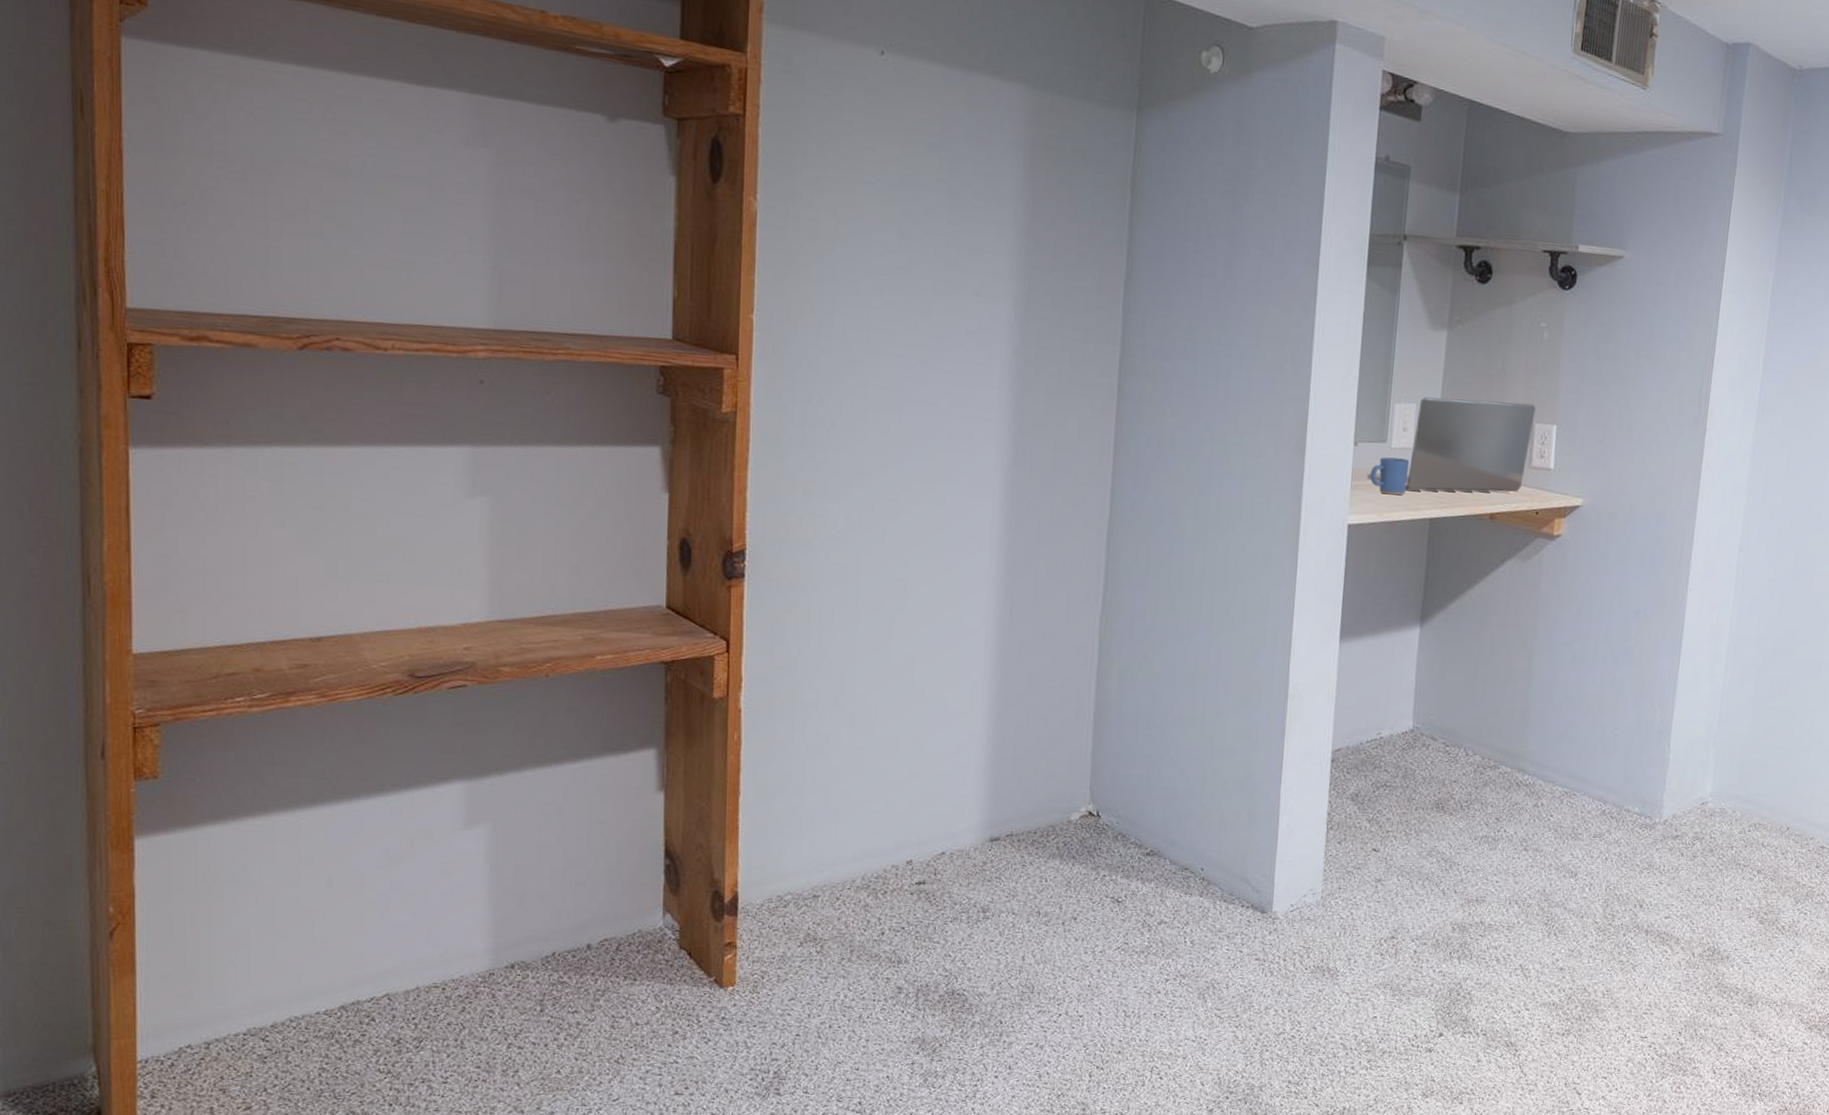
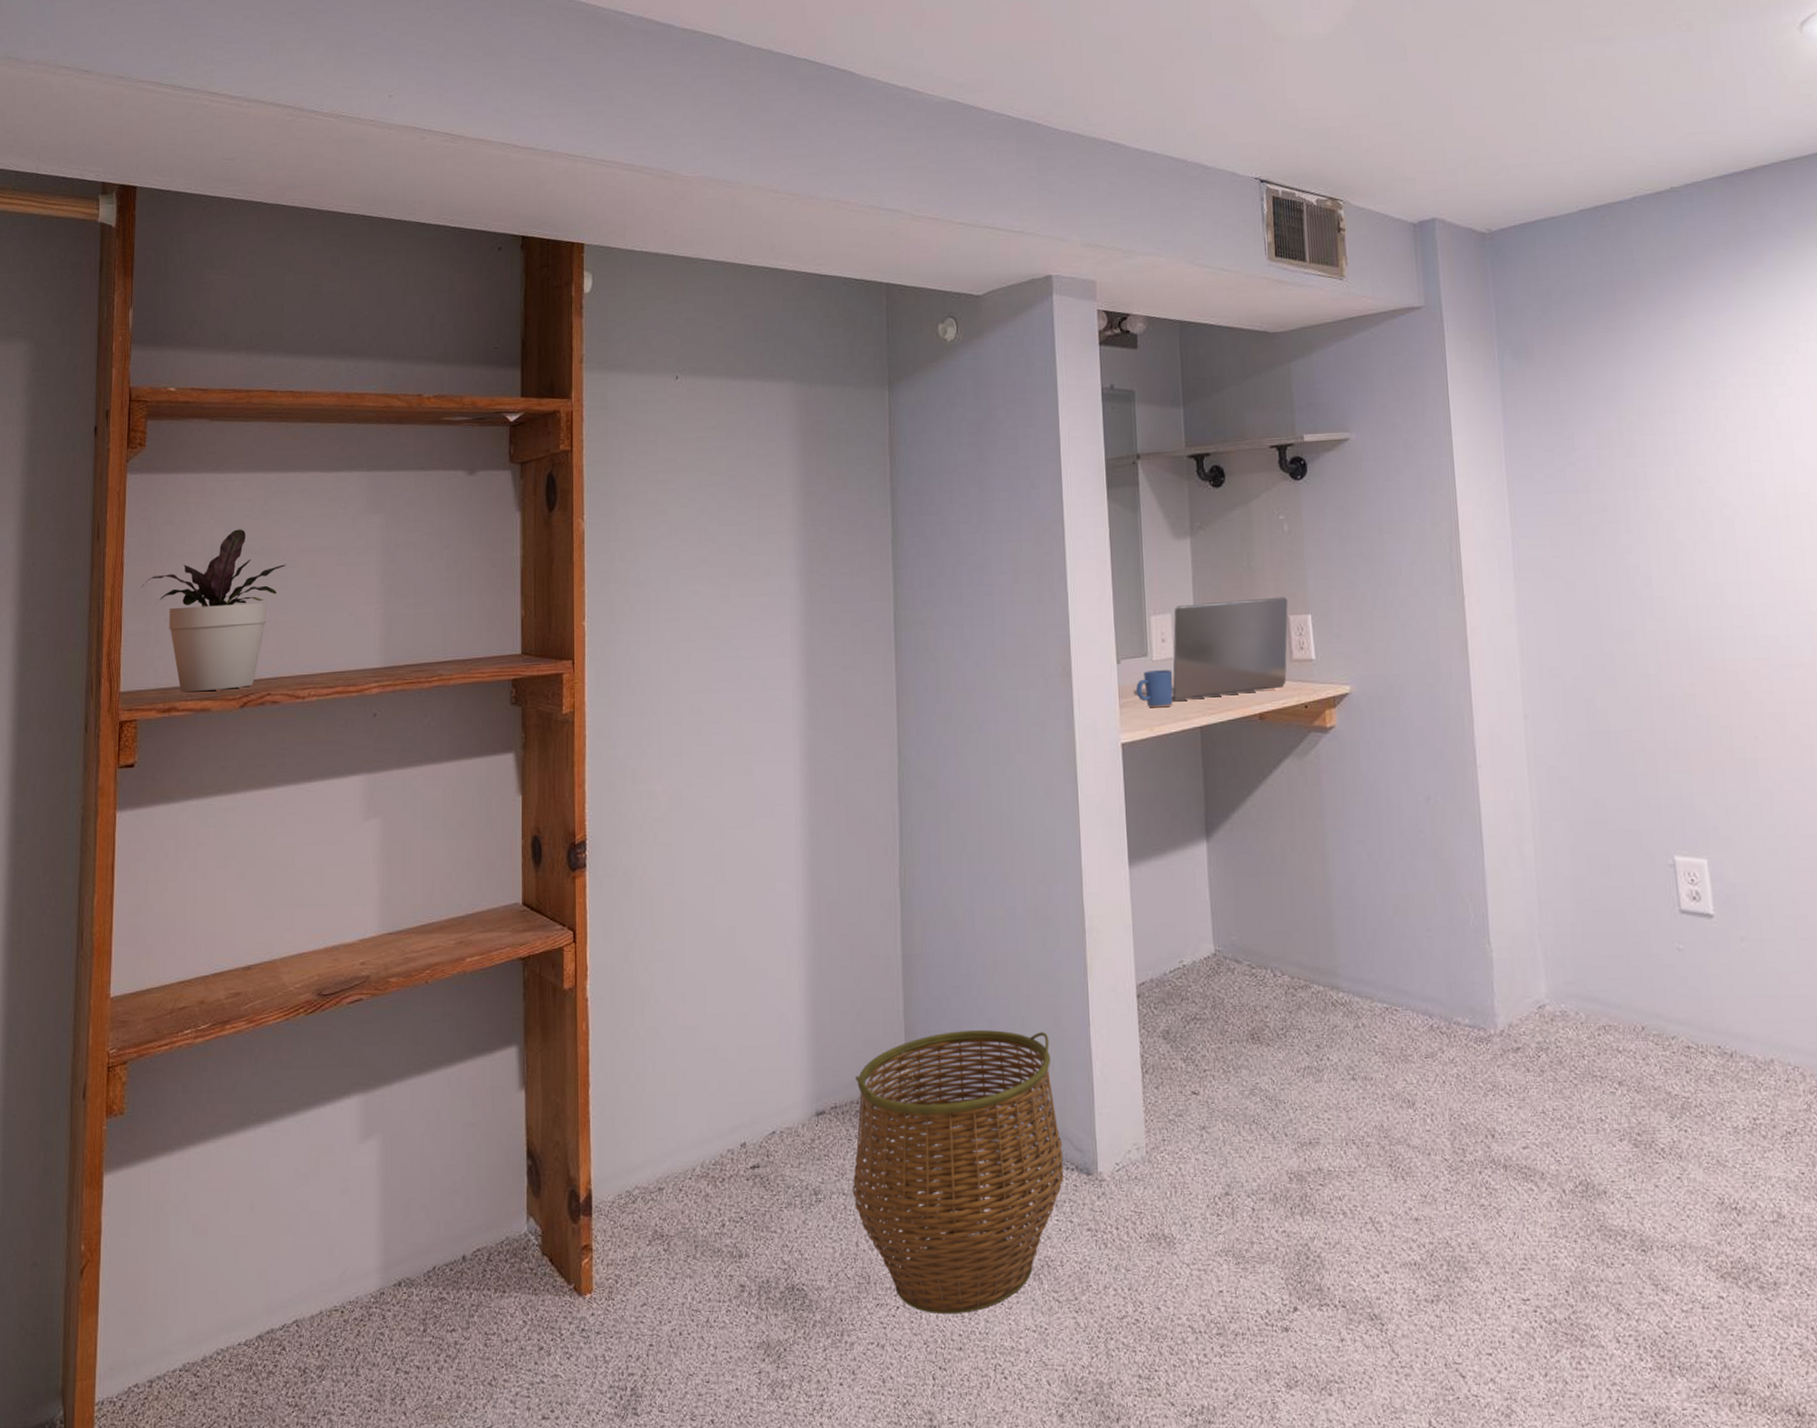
potted plant: none [151,134,359,327] -> present [142,529,287,693]
basket: none [1022,776,1241,1023] -> present [852,1029,1064,1315]

